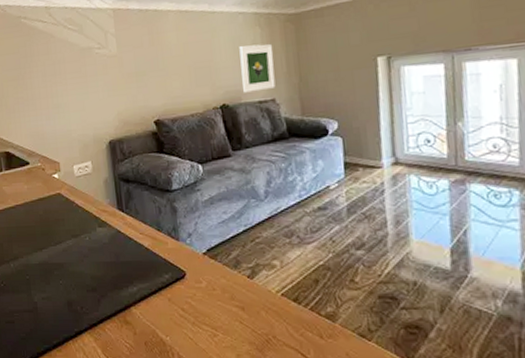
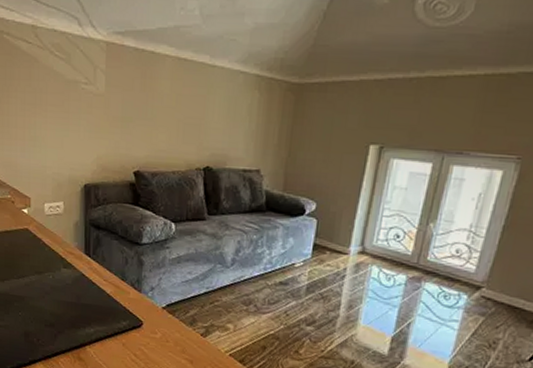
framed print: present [239,44,276,93] -> none [230,107,269,159]

